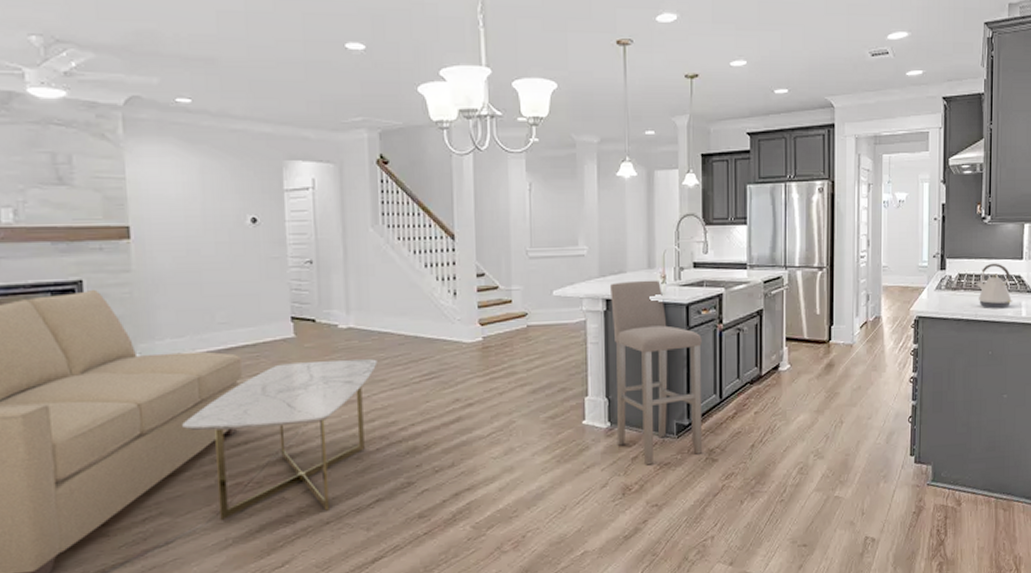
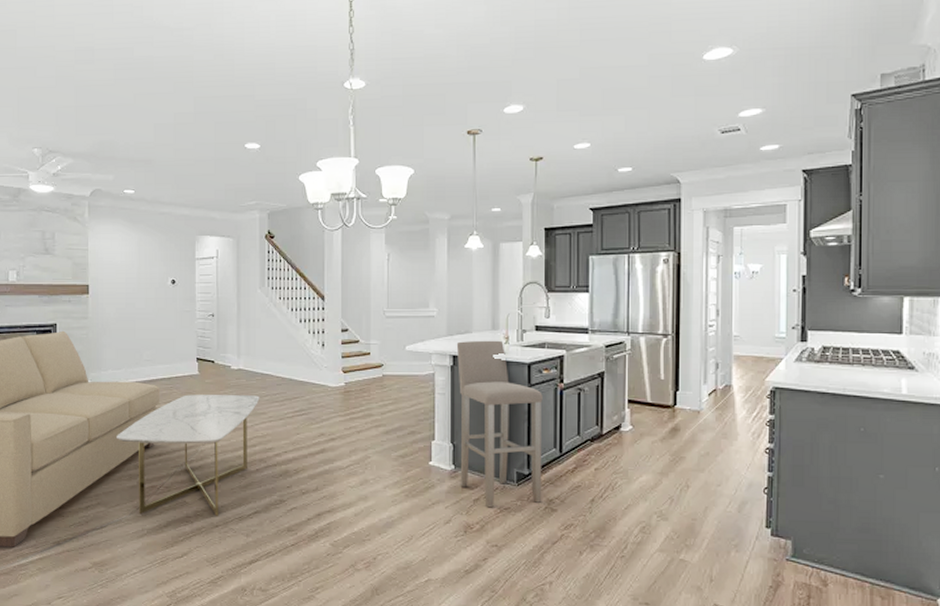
kettle: present [977,263,1013,309] -> none [845,336,890,385]

